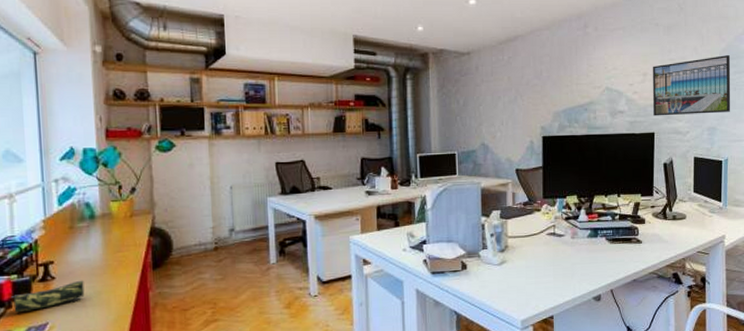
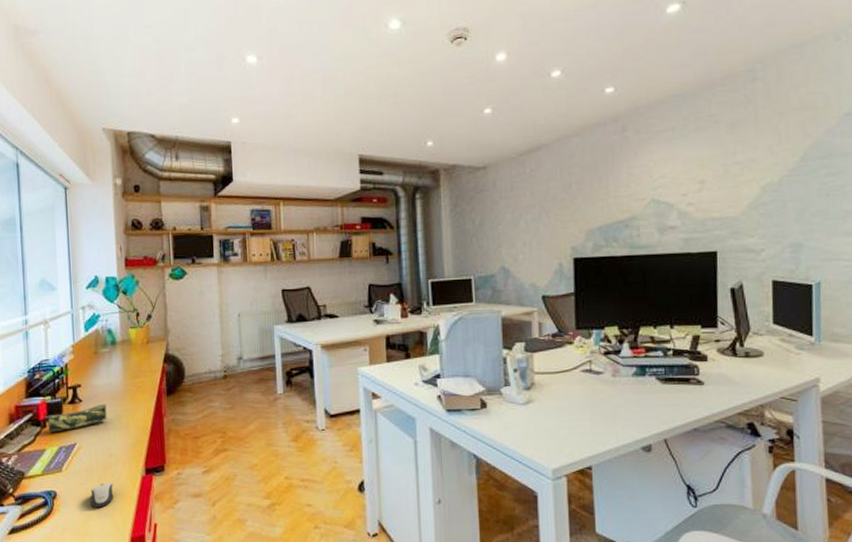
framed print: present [653,54,731,116] -> none [713,152,823,232]

